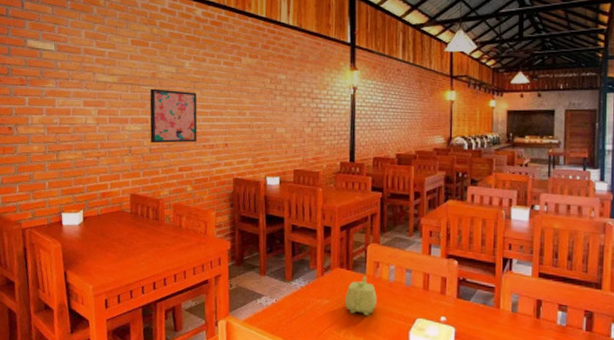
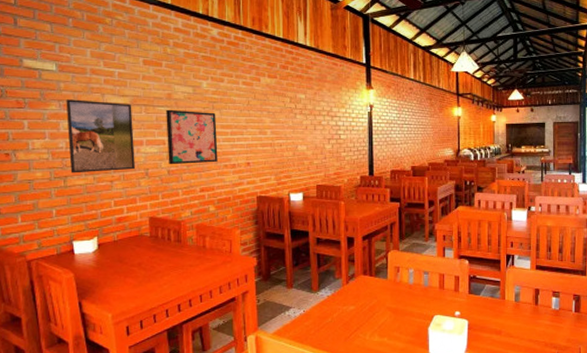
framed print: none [61,78,121,148] -> present [66,99,136,173]
teapot: present [344,275,377,316] -> none [369,280,398,317]

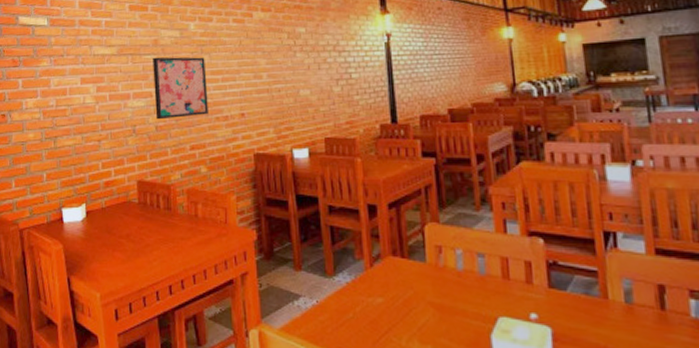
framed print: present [66,99,136,173] -> none [56,53,123,133]

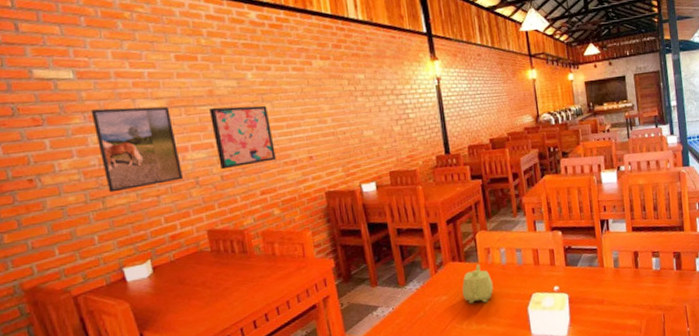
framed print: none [56,53,123,133] -> present [91,107,184,193]
teapot: none [402,264,444,317] -> present [462,263,494,304]

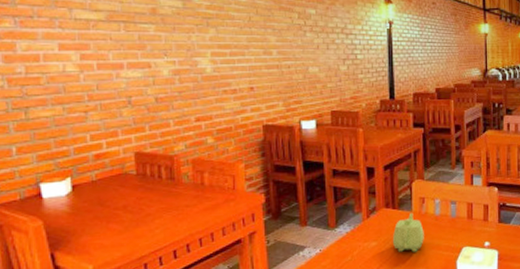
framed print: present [91,107,184,193] -> none [23,15,116,103]
wall art: present [209,105,276,170] -> none [151,26,215,92]

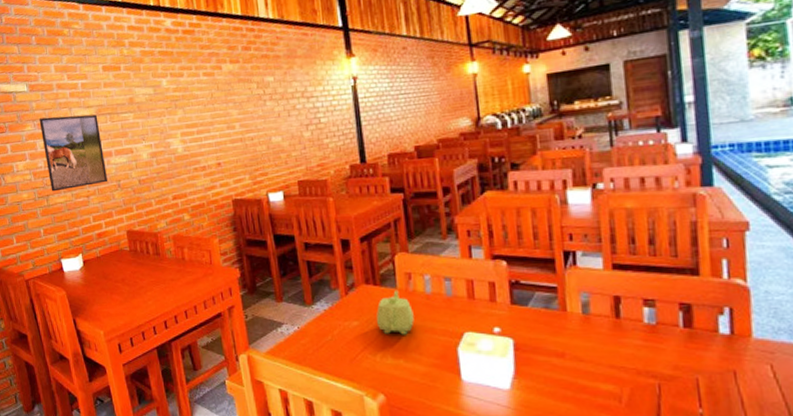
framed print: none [23,15,116,103] -> present [39,114,108,192]

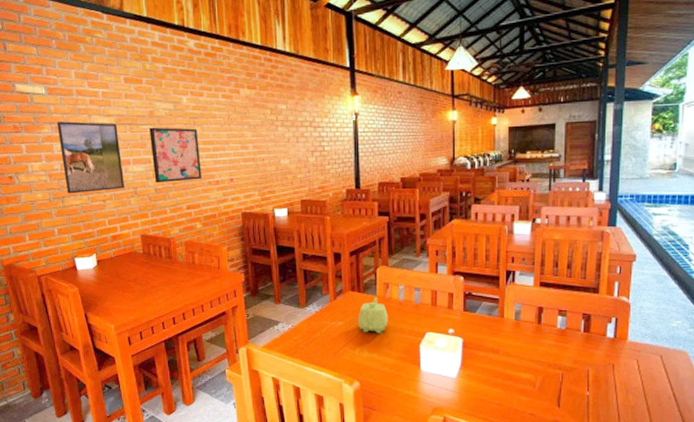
wall art: none [130,111,187,174] -> present [149,127,202,183]

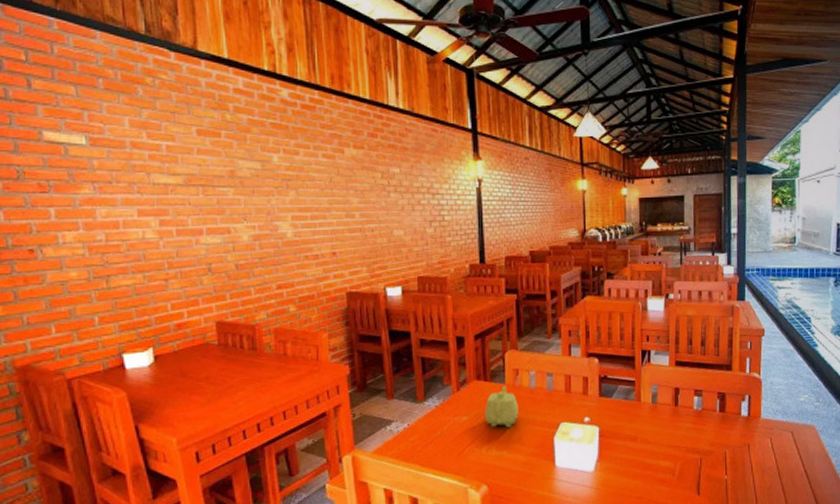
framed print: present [57,121,125,194] -> none [101,180,196,272]
wall art: present [149,127,202,183] -> none [229,190,296,258]

